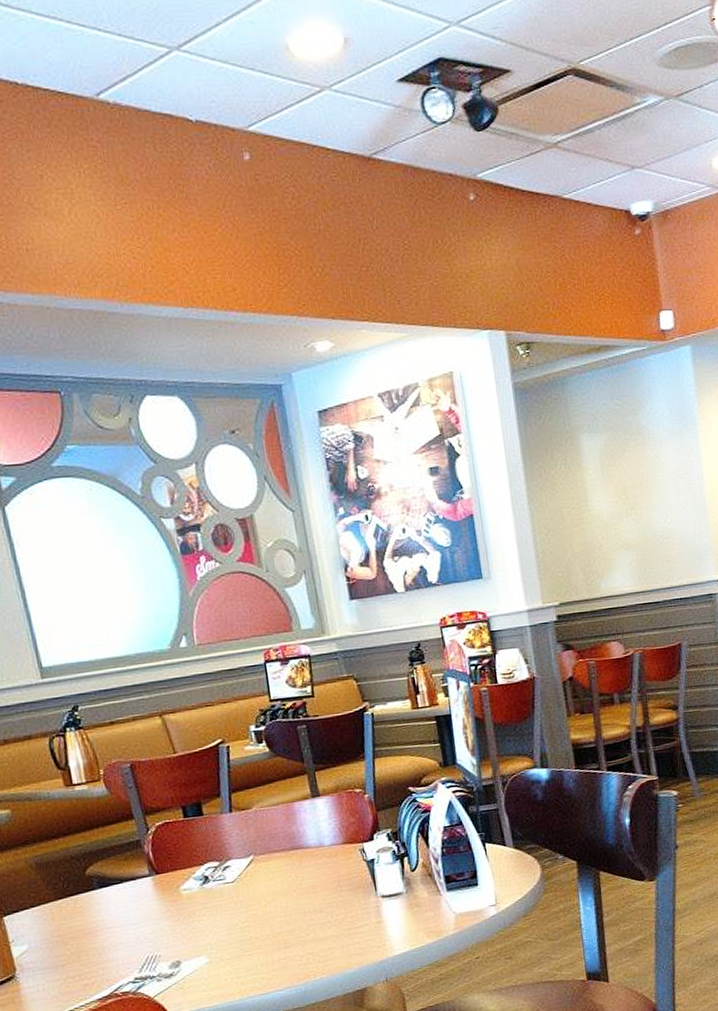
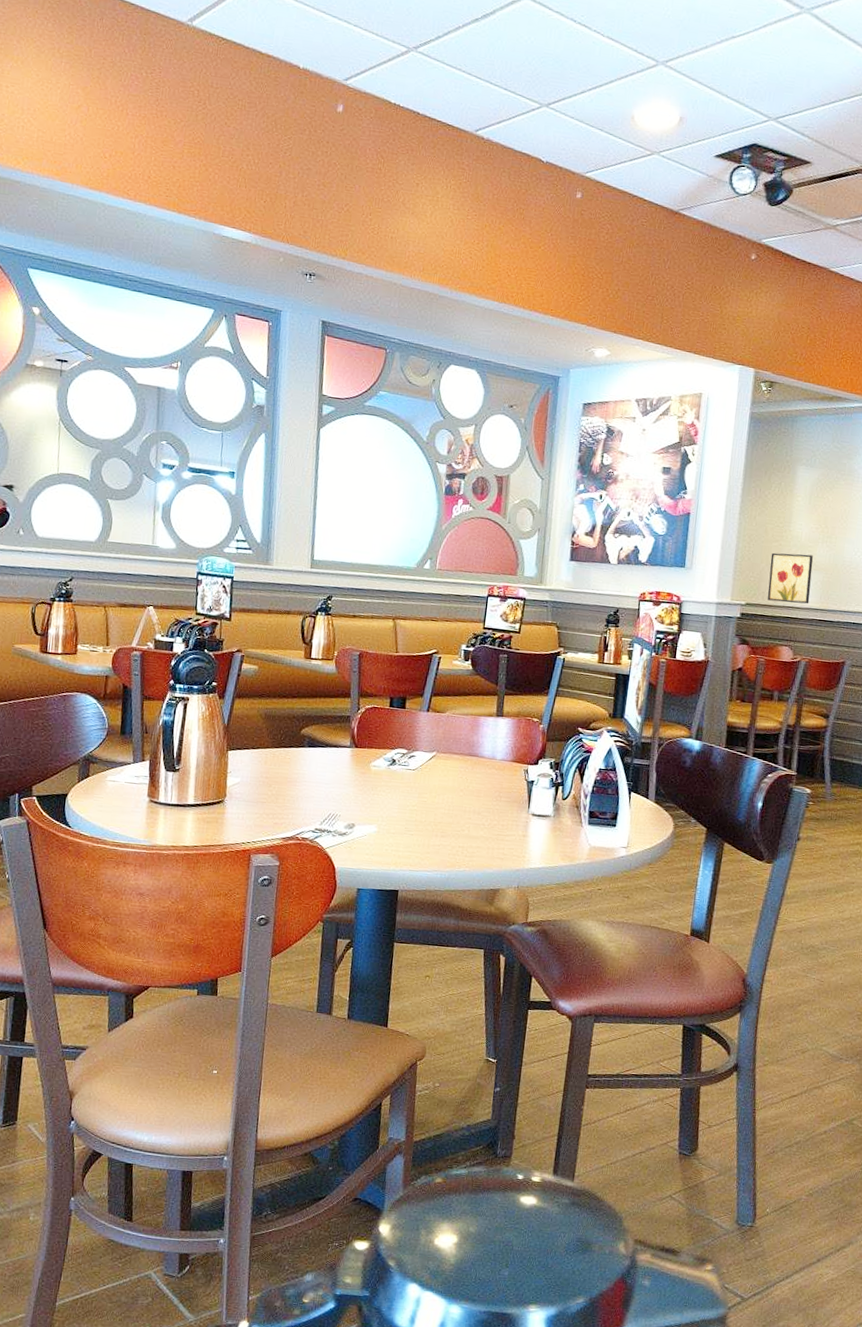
wall art: none [574,533,628,595] -> present [767,552,813,604]

